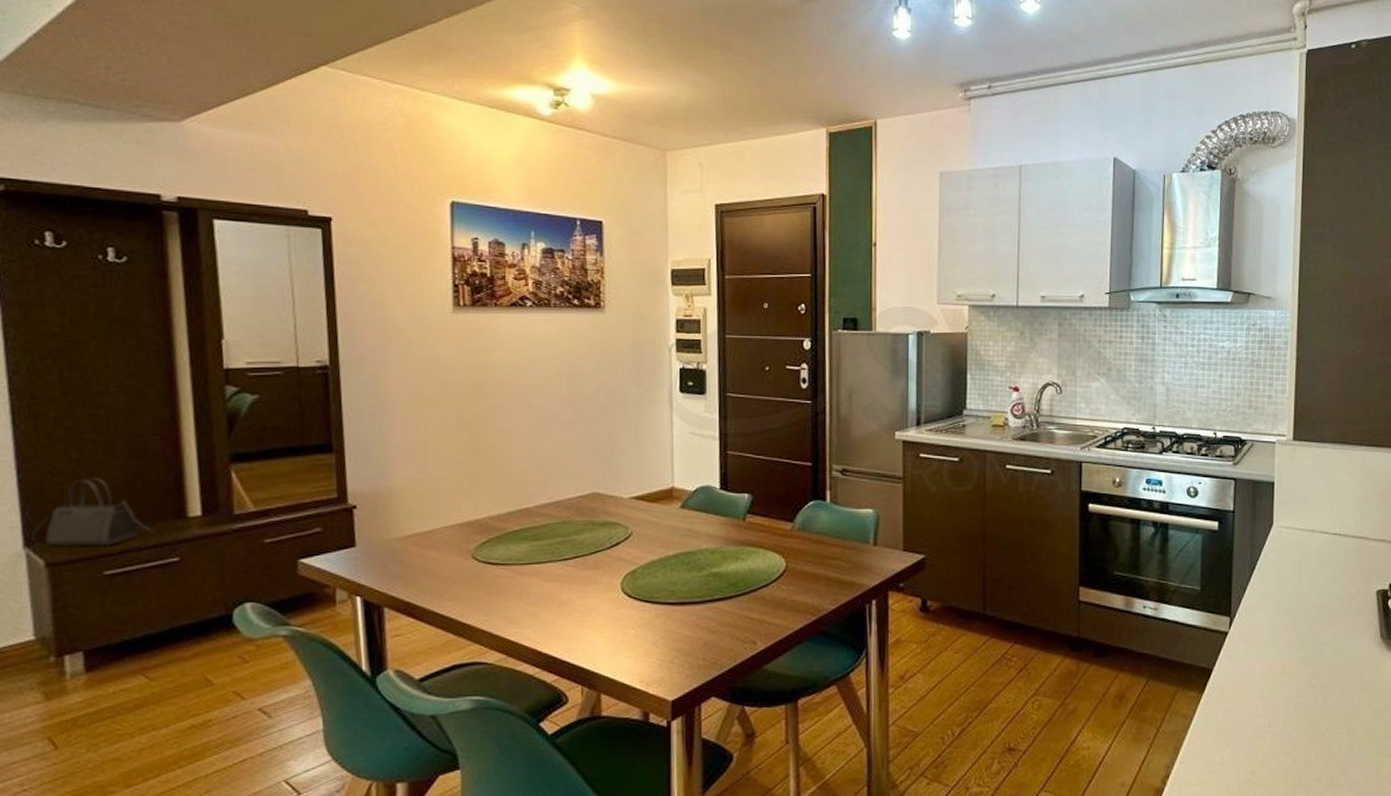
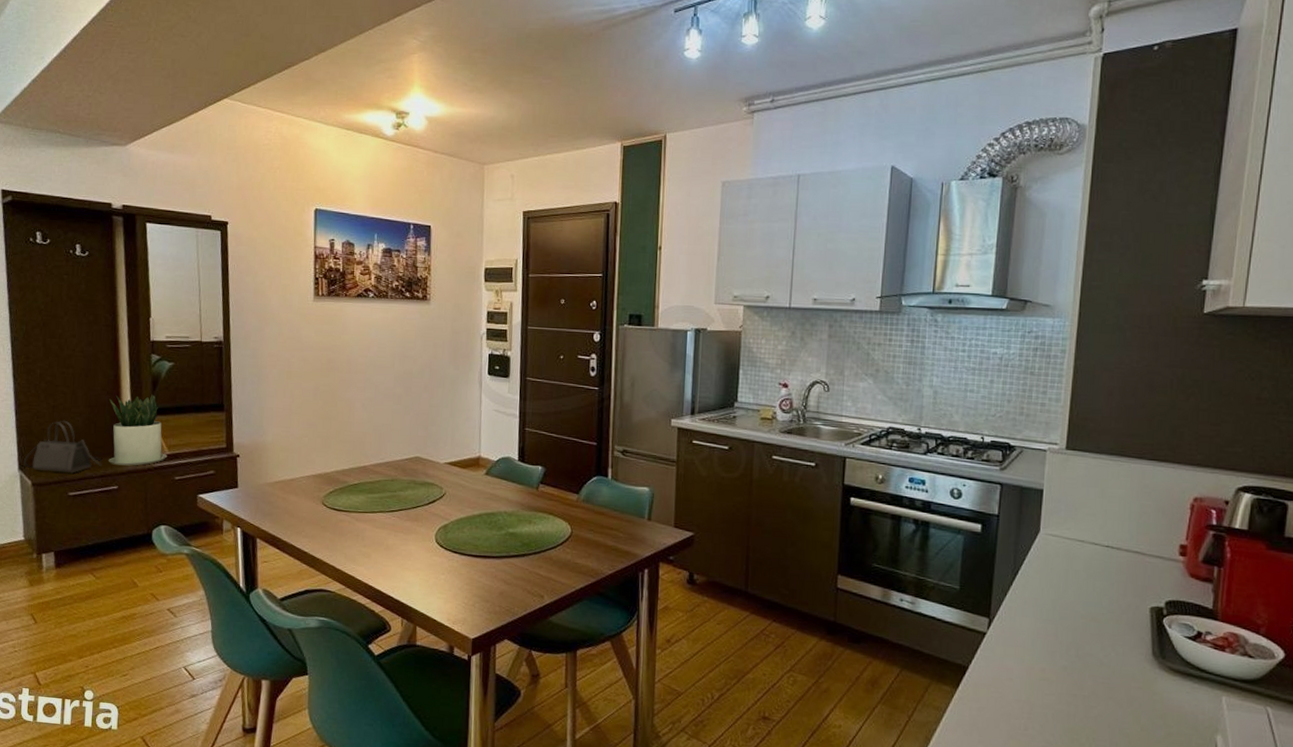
planter: none [164,436,252,530] -> present [108,394,167,466]

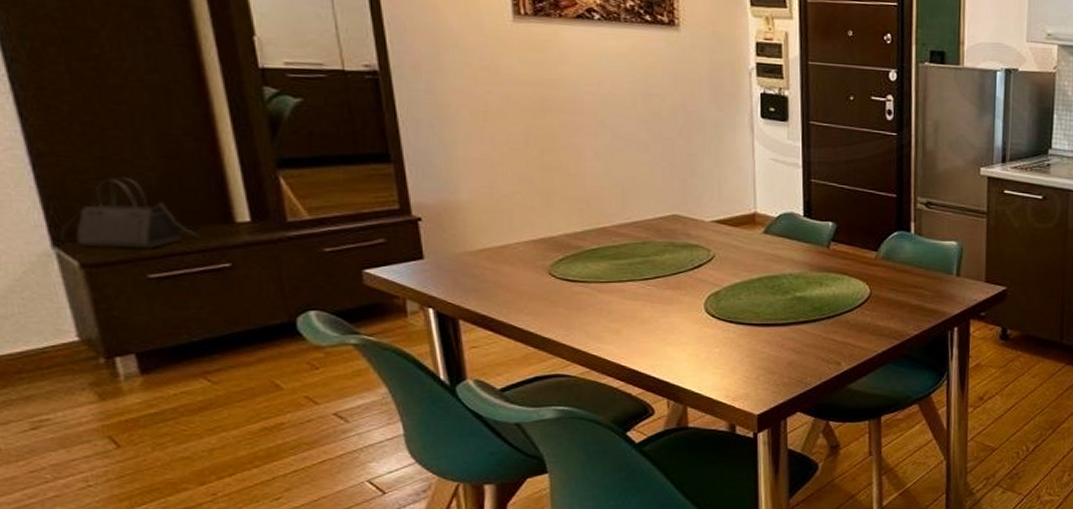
planter: present [108,394,167,466] -> none [200,140,308,236]

